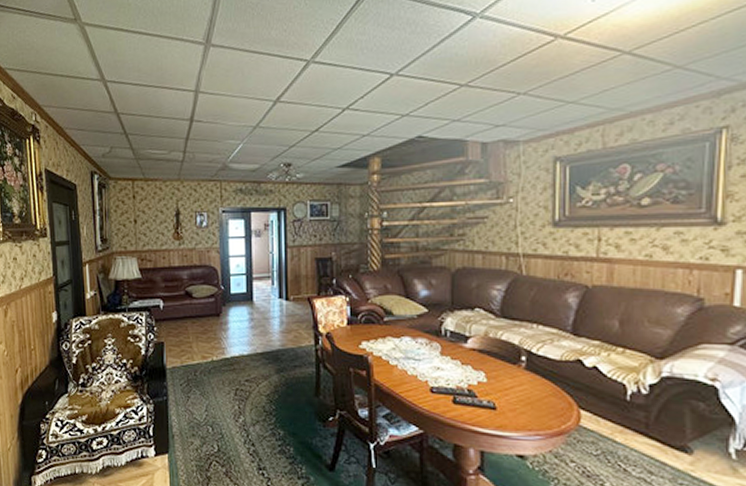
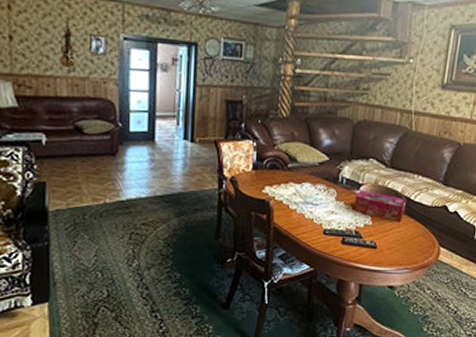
tissue box: none [463,342,526,380] -> present [354,189,406,222]

